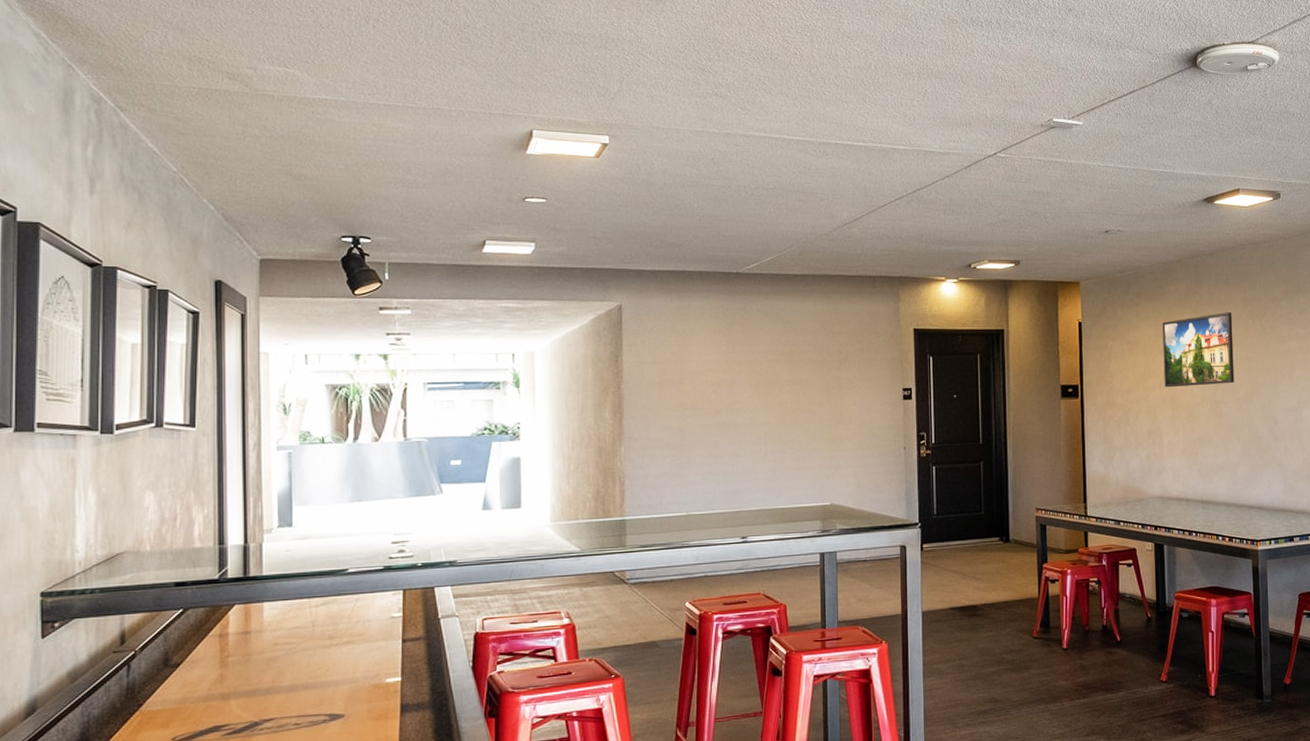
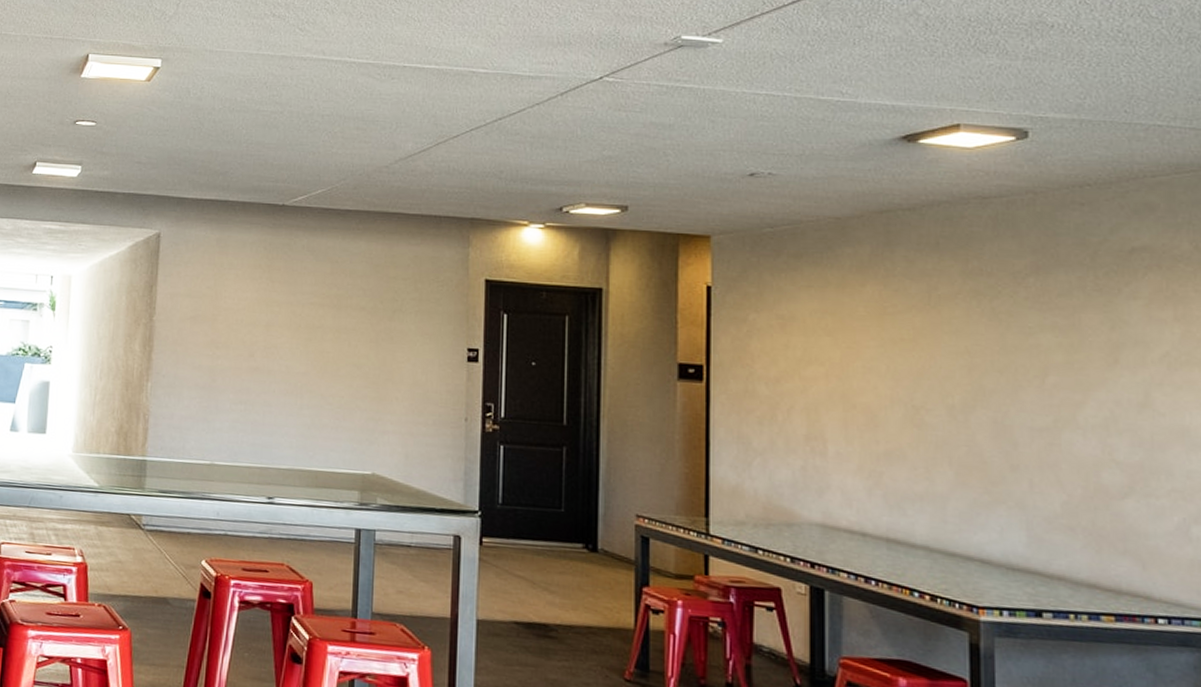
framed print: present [1162,312,1235,388] -> none [831,287,945,384]

